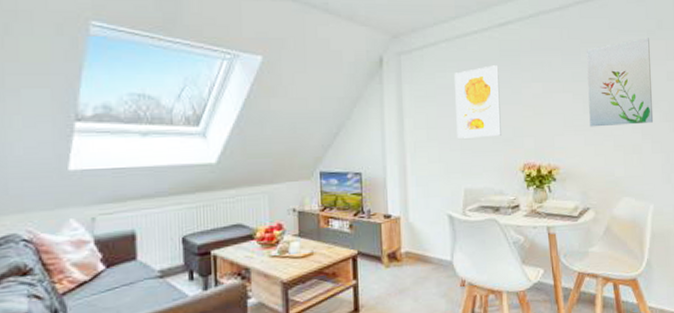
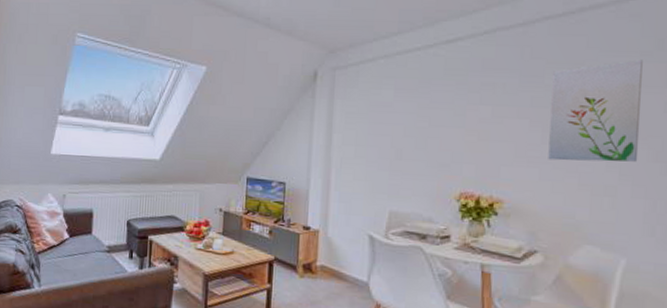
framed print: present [455,65,501,138] -> none [387,84,442,160]

